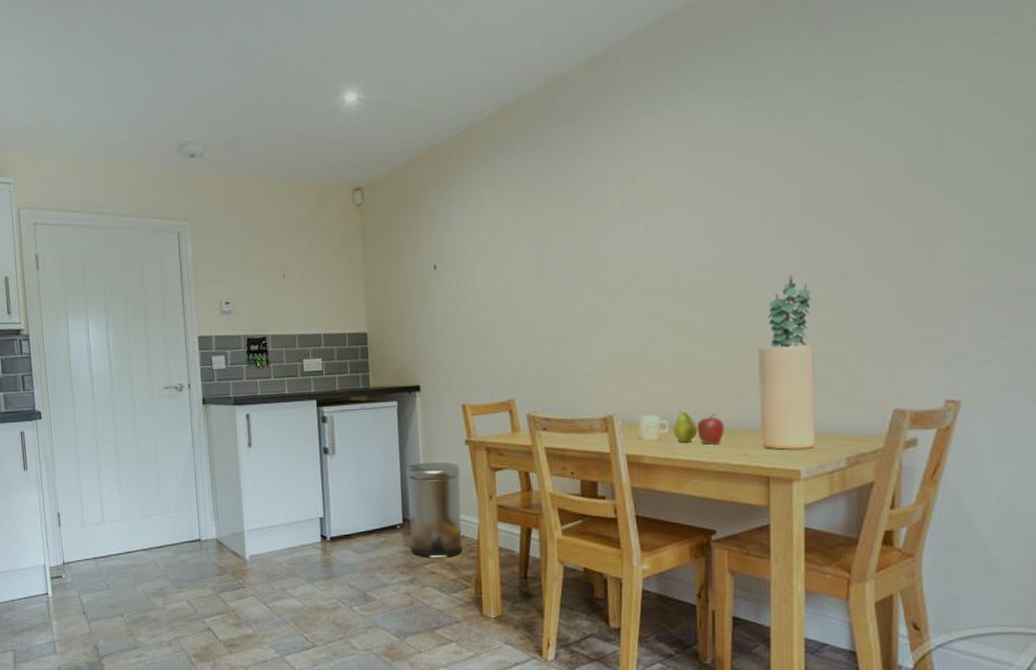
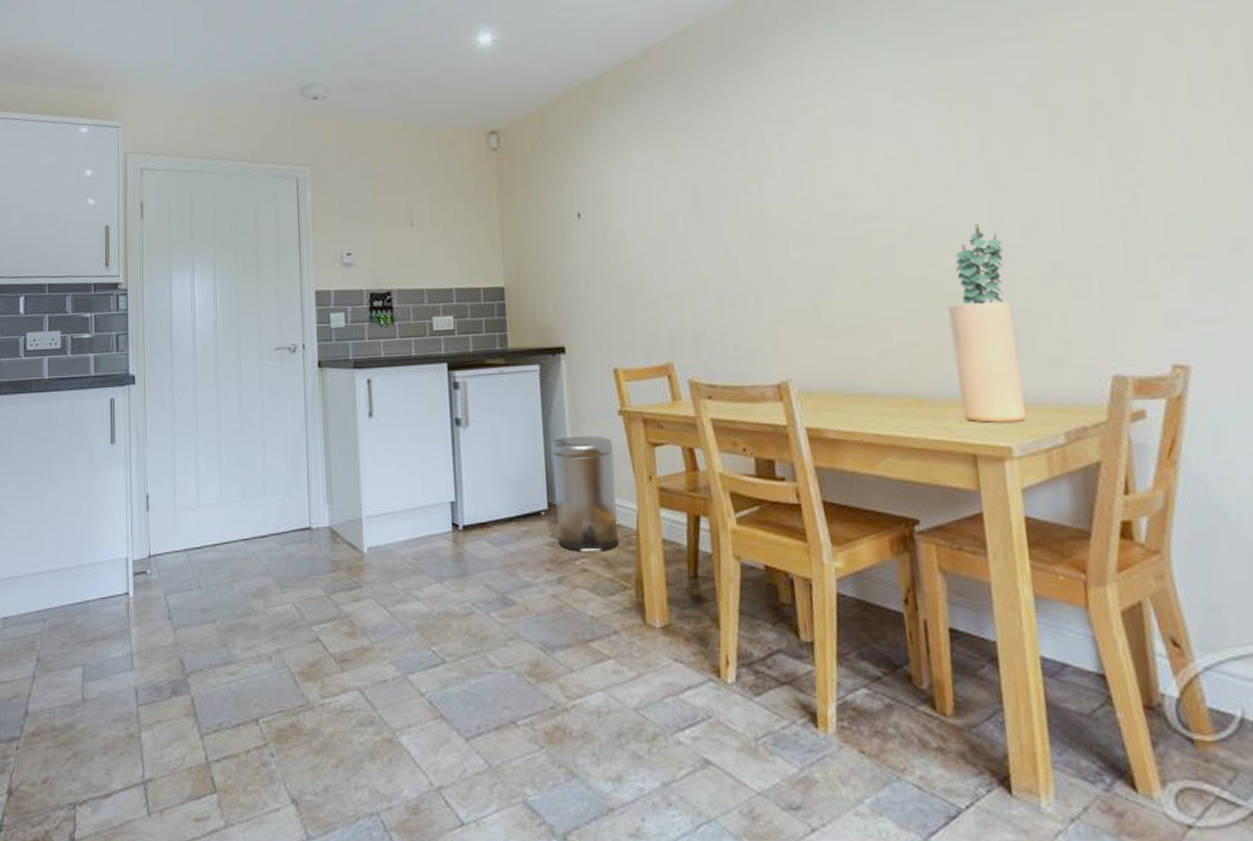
mug: present [637,414,669,442] -> none [816,380,853,413]
fruit: present [673,410,698,443] -> none [858,375,888,414]
fruit: present [696,414,725,445] -> none [885,380,919,416]

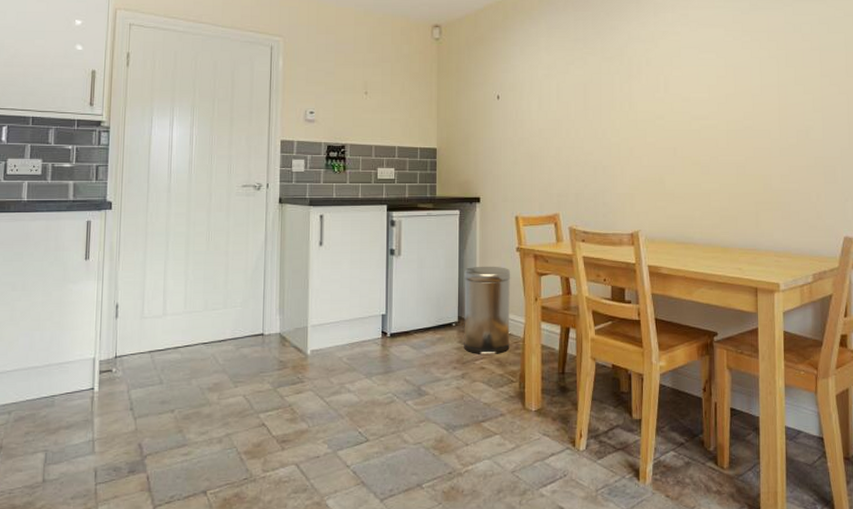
vase: present [948,224,1026,423] -> none [748,128,790,266]

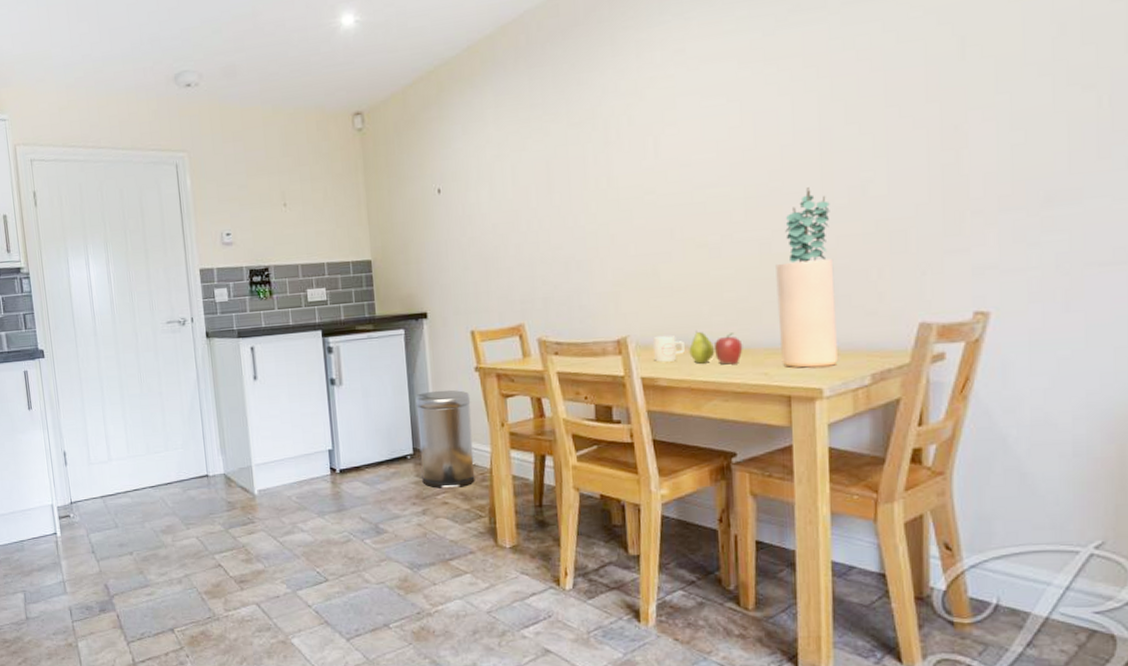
mug: none [657,232,681,255] -> present [652,335,685,364]
fruit: none [685,230,704,257] -> present [689,330,715,364]
fruit: none [703,234,724,259] -> present [713,332,743,365]
vase: none [748,128,790,266] -> present [776,187,838,368]

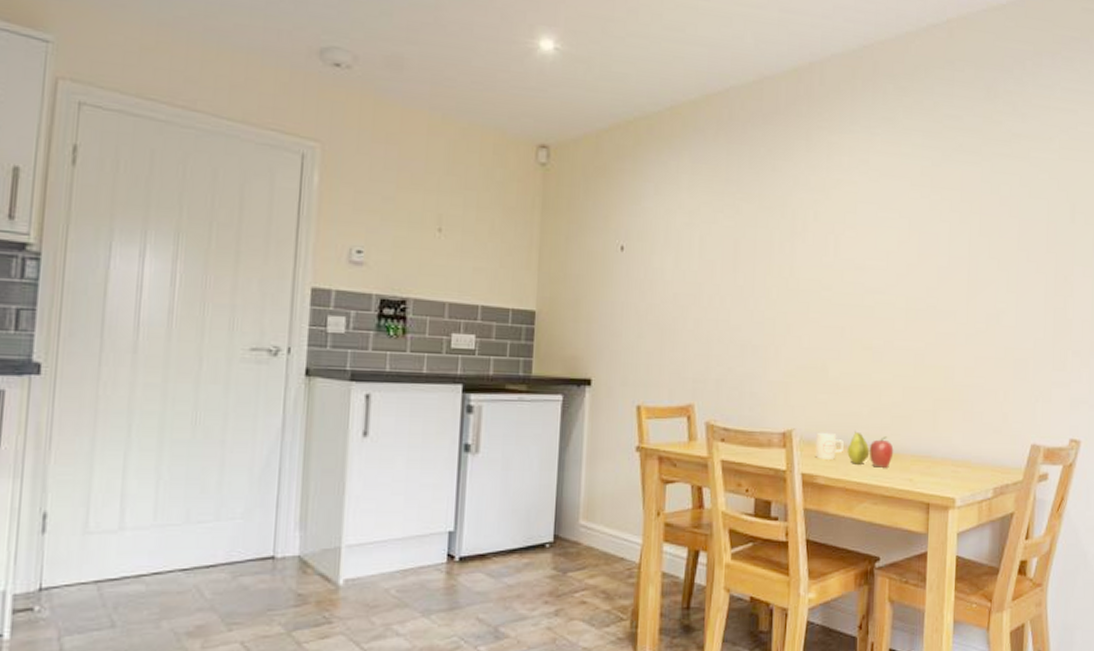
pedal bin: present [415,390,475,489] -> none [560,469,627,586]
vase: present [776,187,838,368] -> none [924,308,972,477]

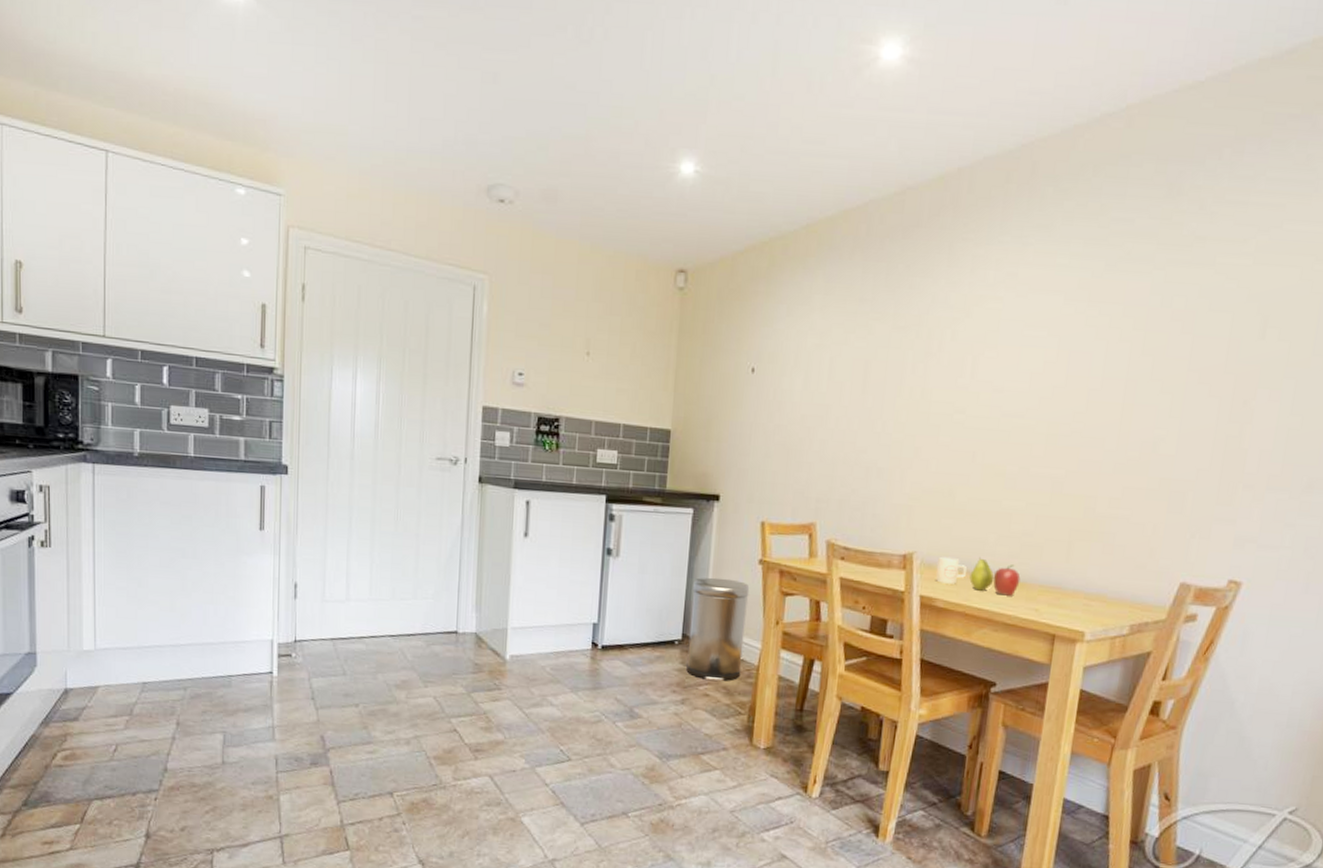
pedal bin: none [560,469,627,586] -> present [686,577,750,682]

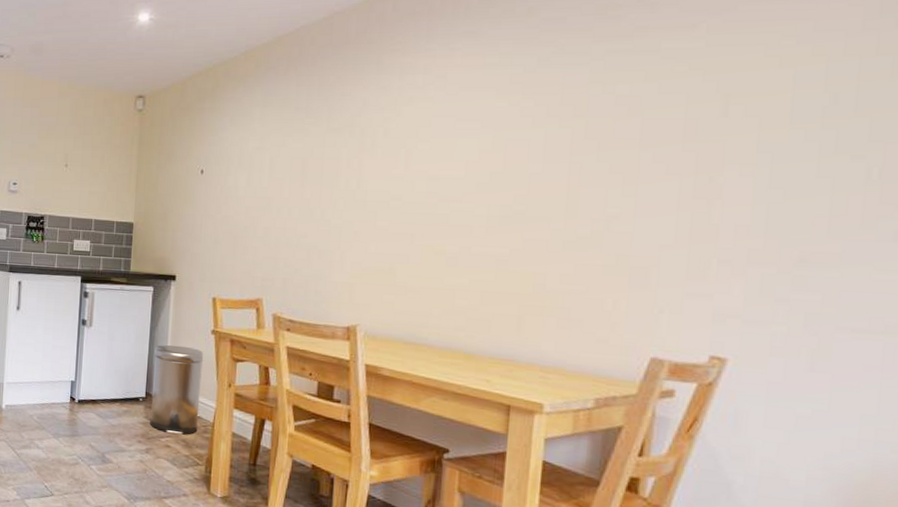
mug: present [935,556,967,586] -> none [380,329,411,356]
fruit: present [969,556,995,591] -> none [415,329,441,362]
fruit: present [993,565,1021,596] -> none [439,337,469,367]

